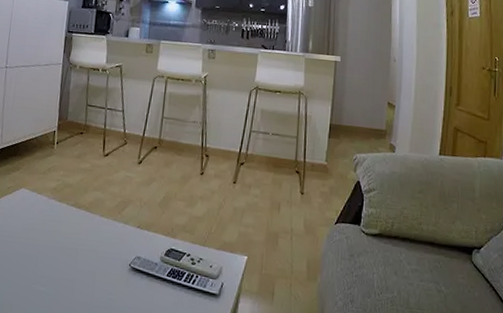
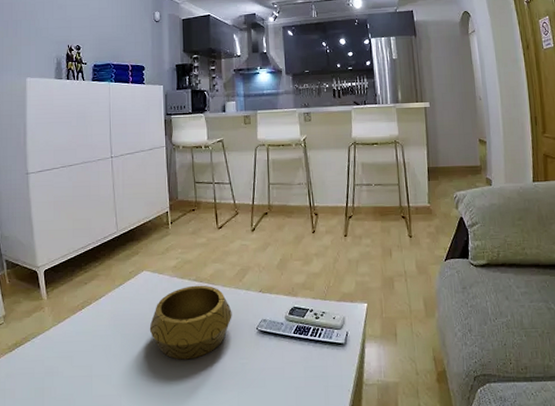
decorative bowl: none [19,210,107,287] -> present [149,285,232,360]

